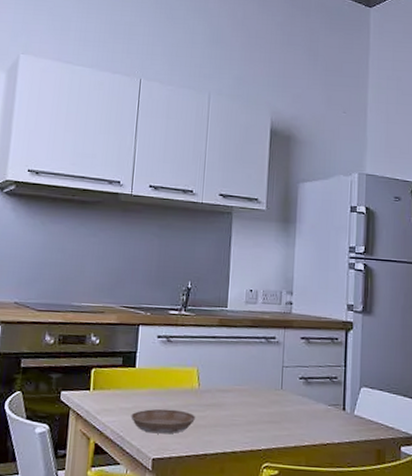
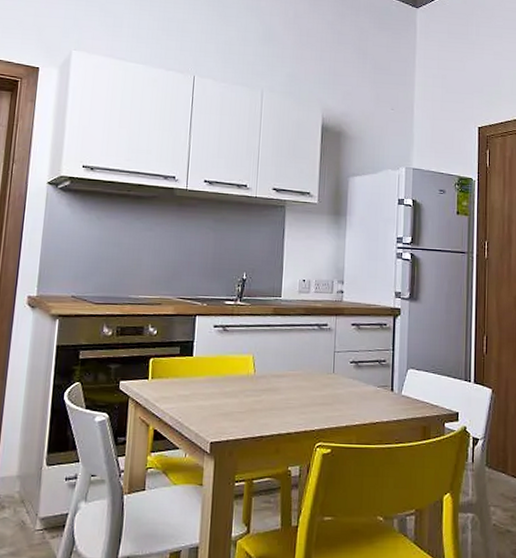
saucer: present [130,408,196,434] -> none [189,394,252,419]

